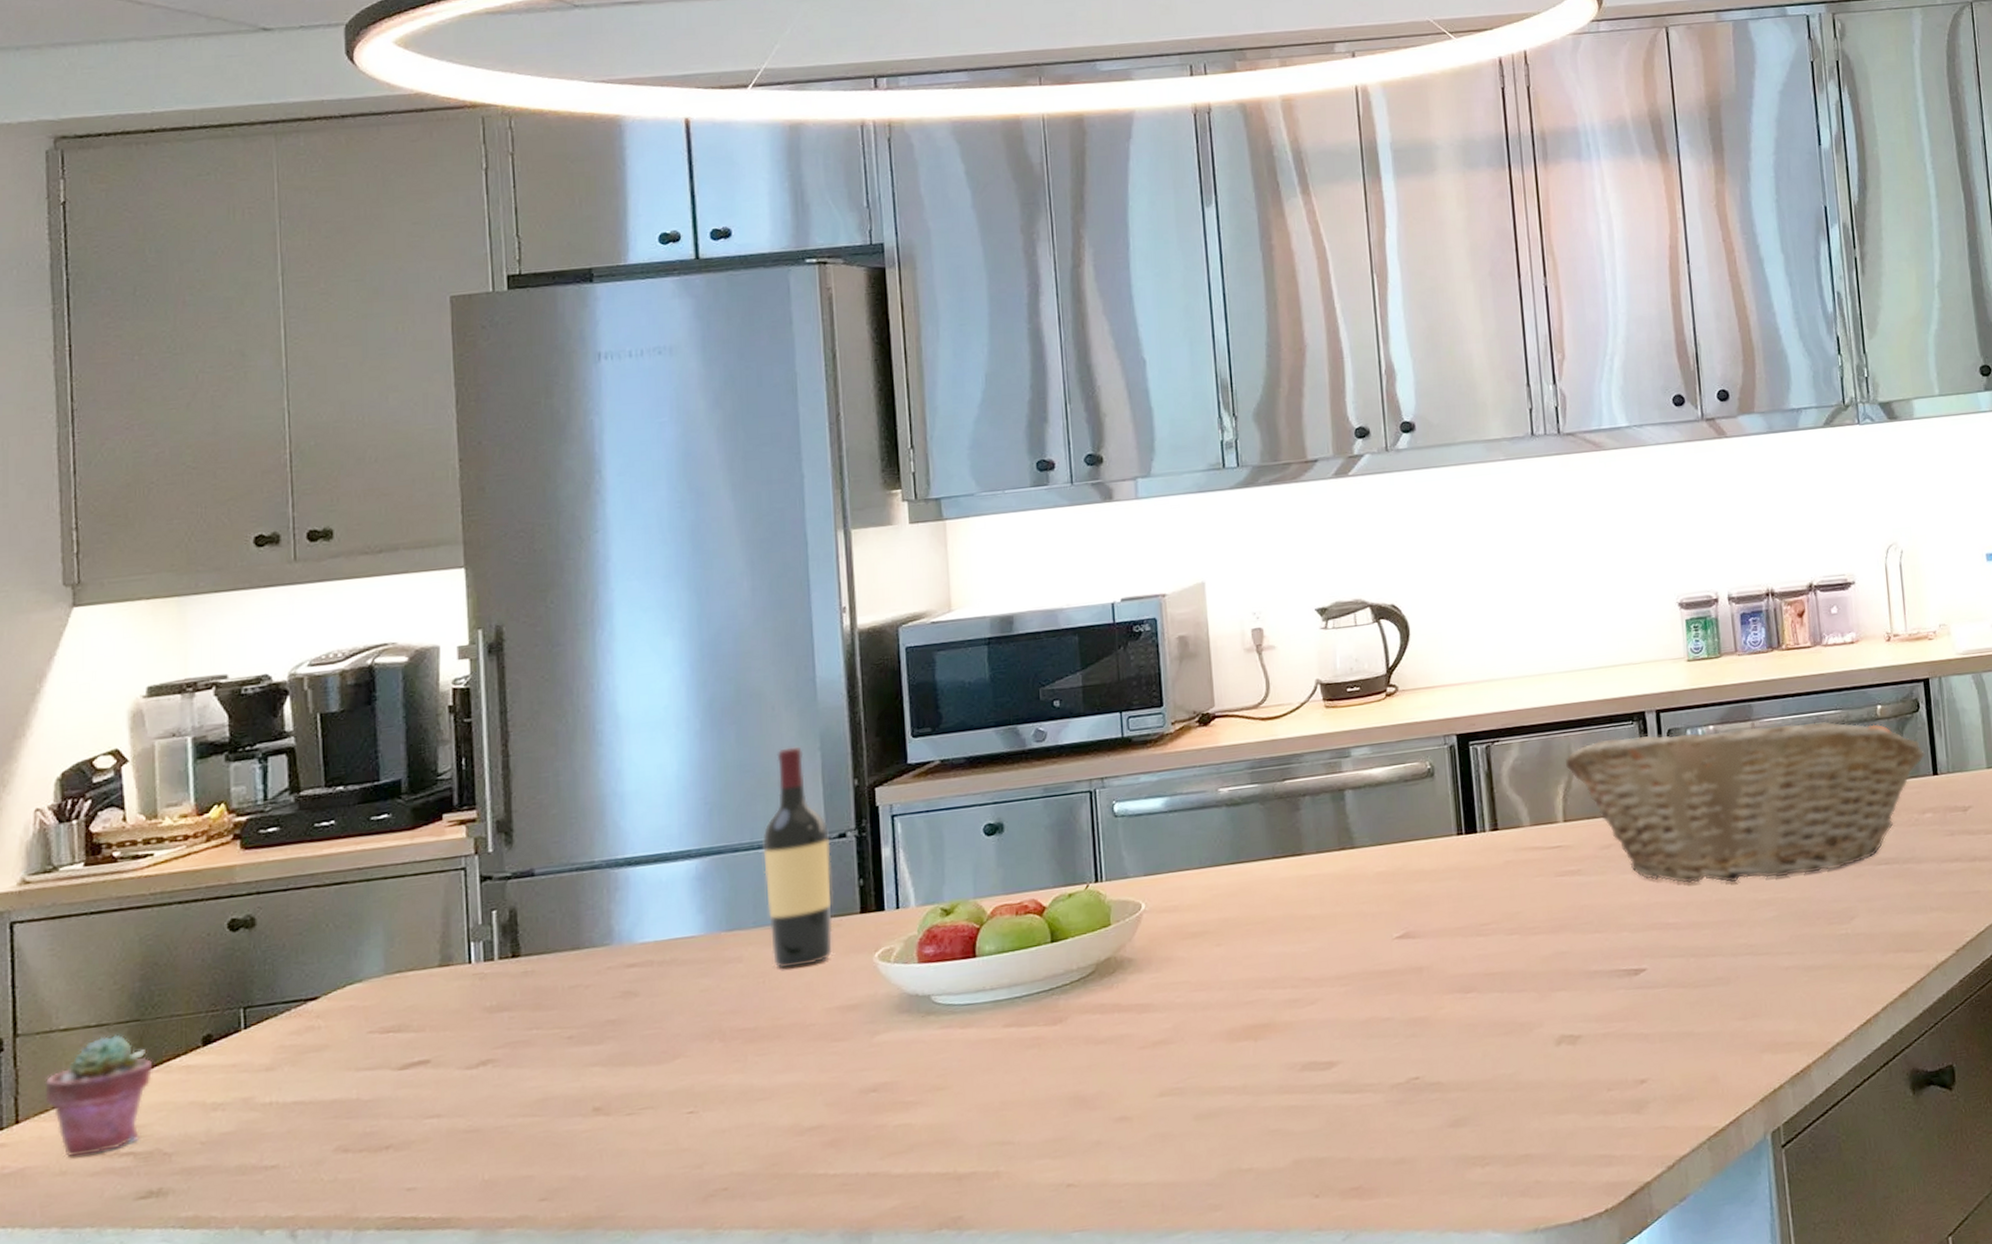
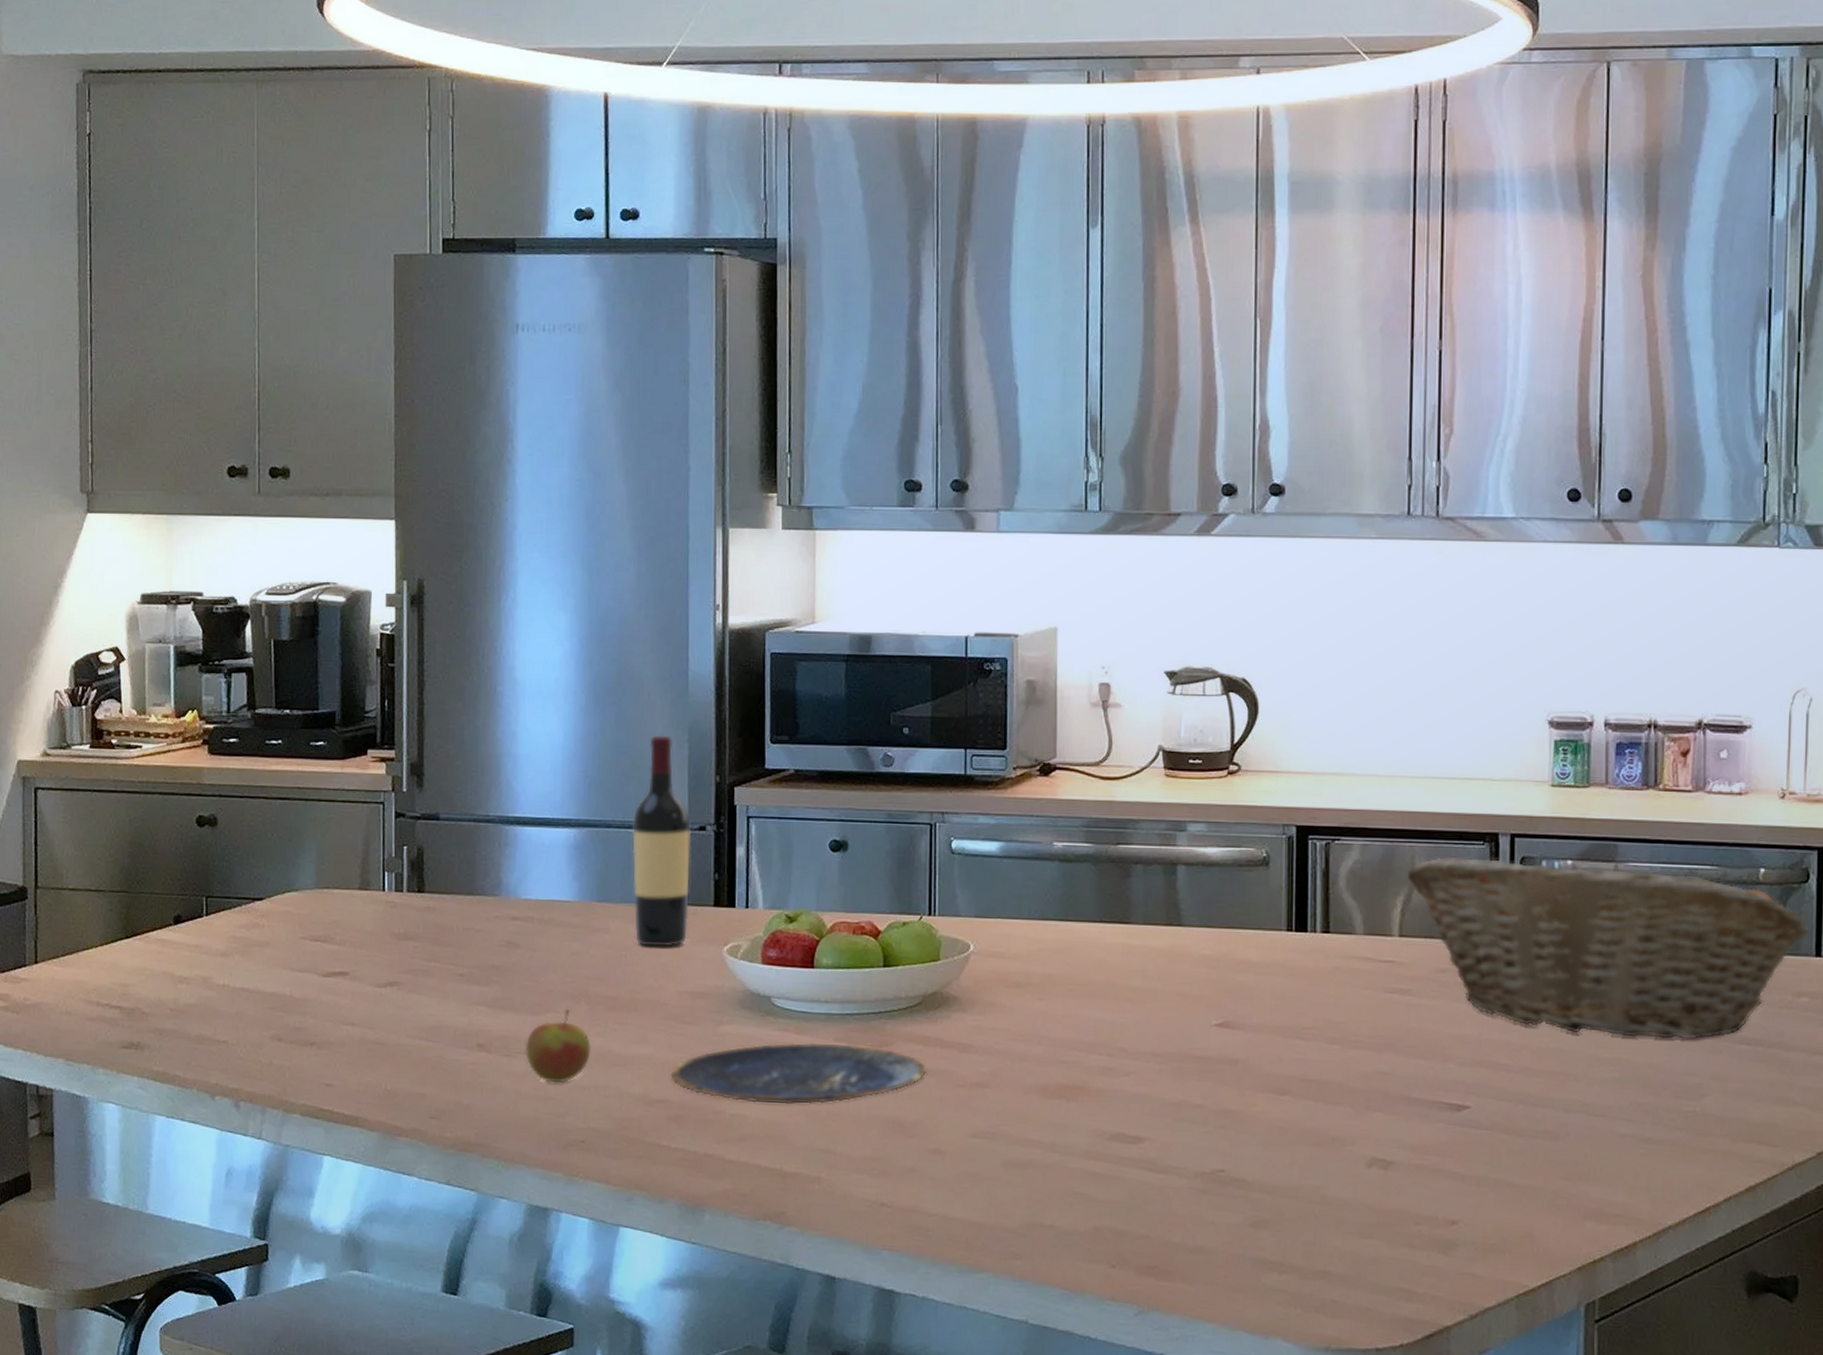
potted succulent: present [44,1034,153,1158] -> none [56,901,137,1002]
apple: none [650,1051,729,1134] -> present [525,1009,591,1083]
plate: none [823,1025,1105,1112] -> present [670,1042,926,1105]

